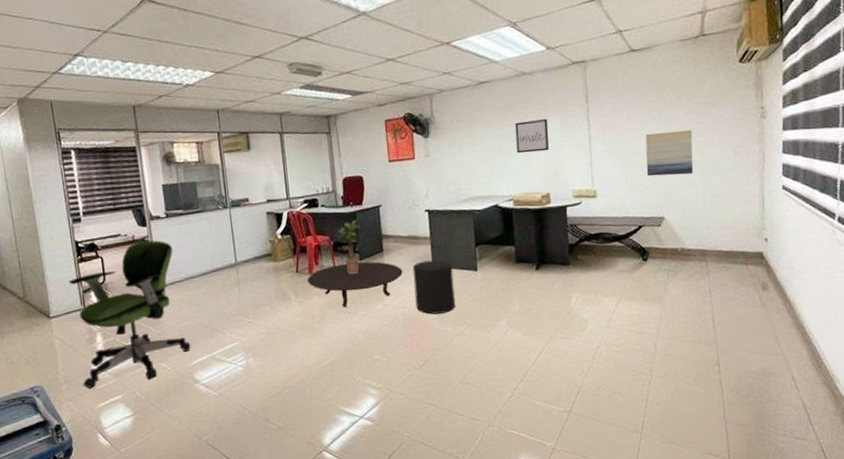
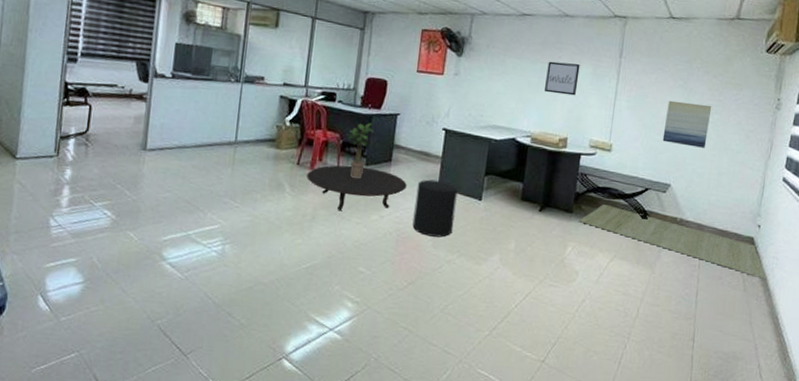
office chair: present [68,240,191,388] -> none [36,97,171,247]
rug: none [577,249,786,292] -> present [579,204,768,281]

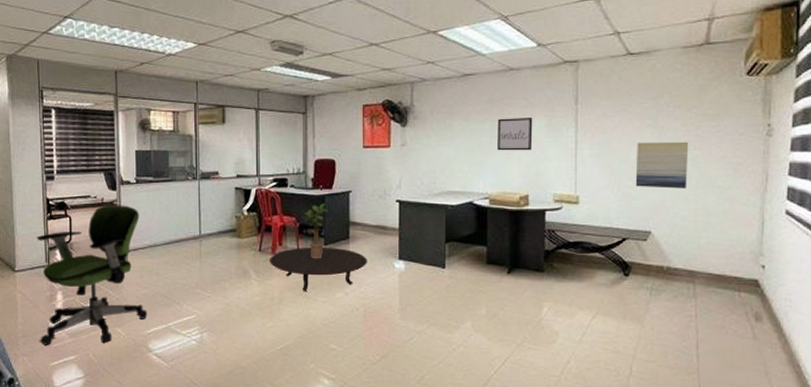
office chair: none [36,97,171,247] -> present [36,205,148,345]
stool: present [412,179,458,238] -> none [378,252,420,309]
rug: present [579,204,768,281] -> none [552,259,782,326]

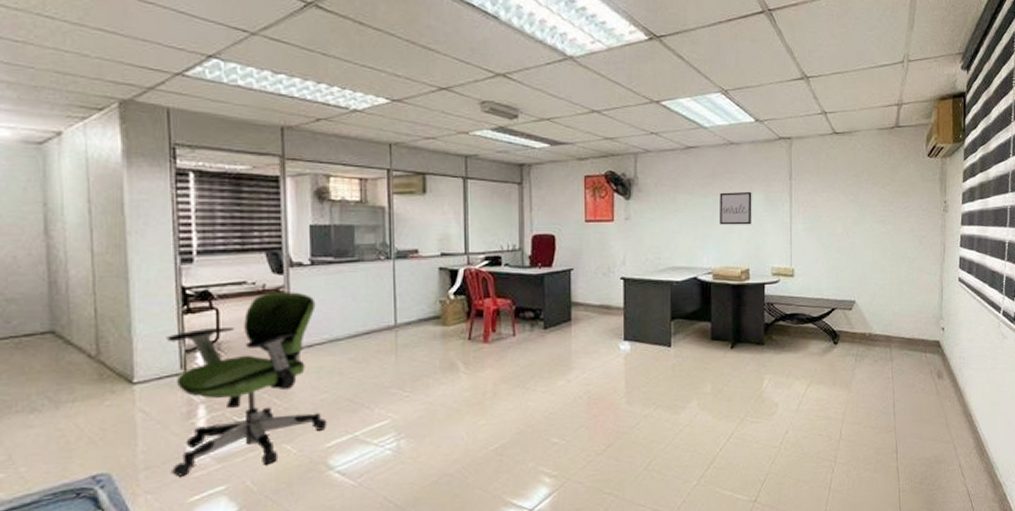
table: present [270,247,367,291] -> none [481,331,591,381]
potted plant: present [302,204,329,259] -> none [518,283,548,345]
wall art: present [635,141,689,189] -> none [841,216,885,260]

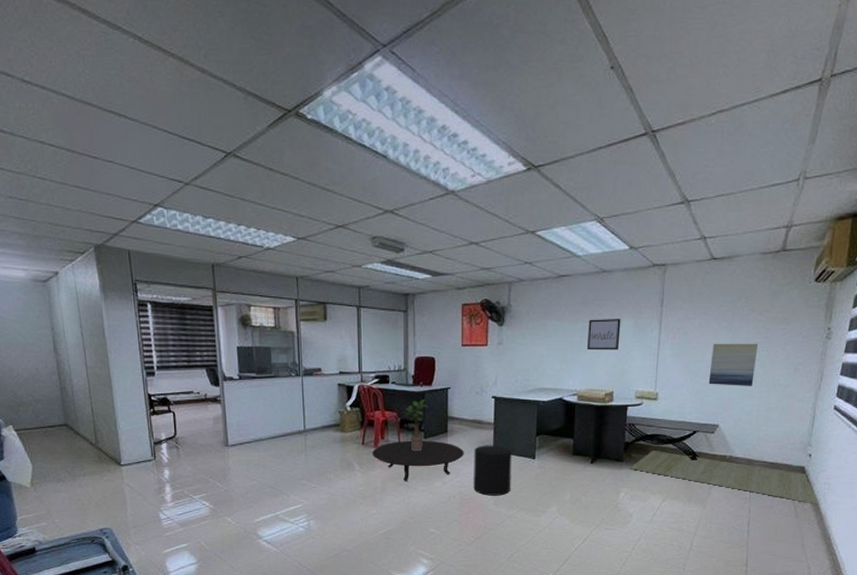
office chair: present [166,292,328,477] -> none [140,401,256,534]
table: none [481,331,591,381] -> present [372,440,464,481]
potted plant: none [518,283,548,345] -> present [403,399,428,452]
stool: none [602,333,646,393] -> present [473,445,512,496]
rug: none [771,330,958,381] -> present [629,450,820,505]
wall art: none [841,216,885,260] -> present [708,343,759,386]

